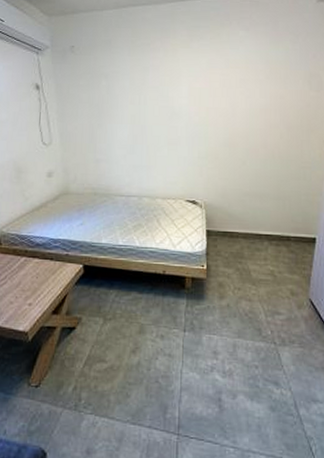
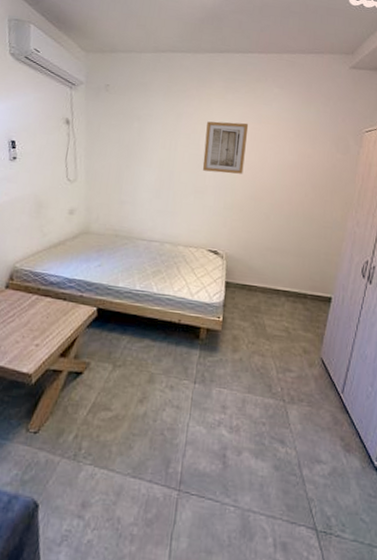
wall art: none [173,69,217,123] -> present [202,121,249,174]

